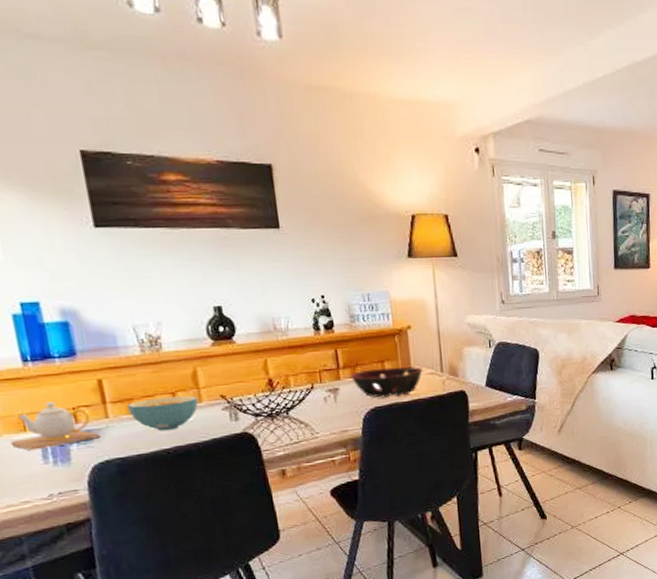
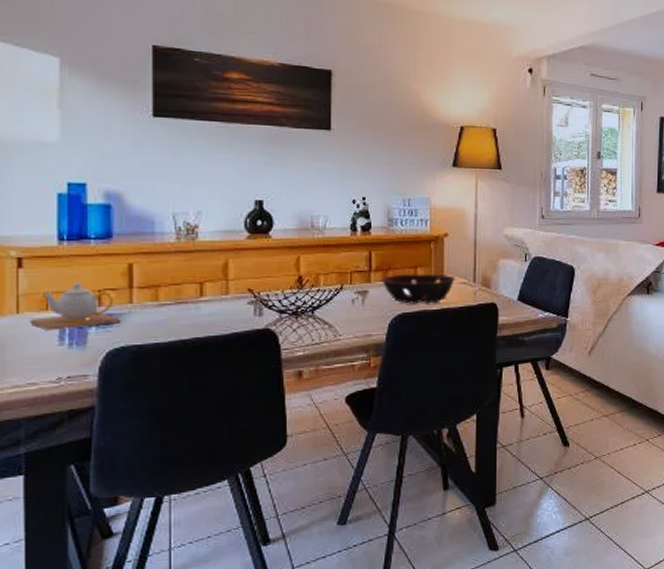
cereal bowl: present [126,395,199,432] -> none [152,287,224,321]

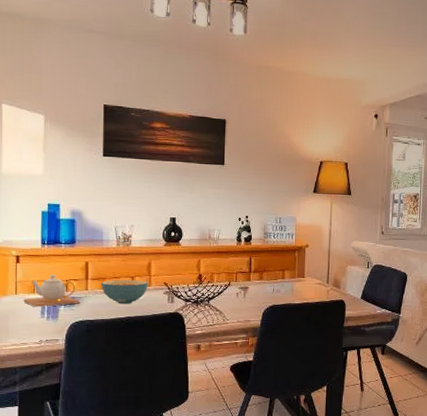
cereal bowl: none [152,287,224,321] -> present [101,279,148,305]
decorative bowl: present [381,274,455,304] -> none [258,275,313,299]

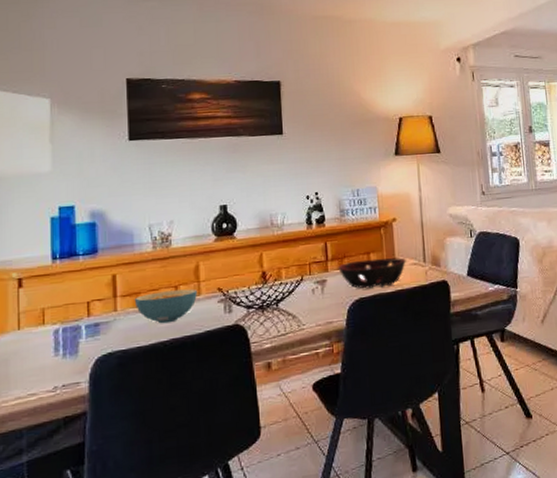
teapot: present [23,274,80,308] -> none [29,296,108,343]
decorative bowl: none [258,275,313,299] -> present [338,257,406,289]

